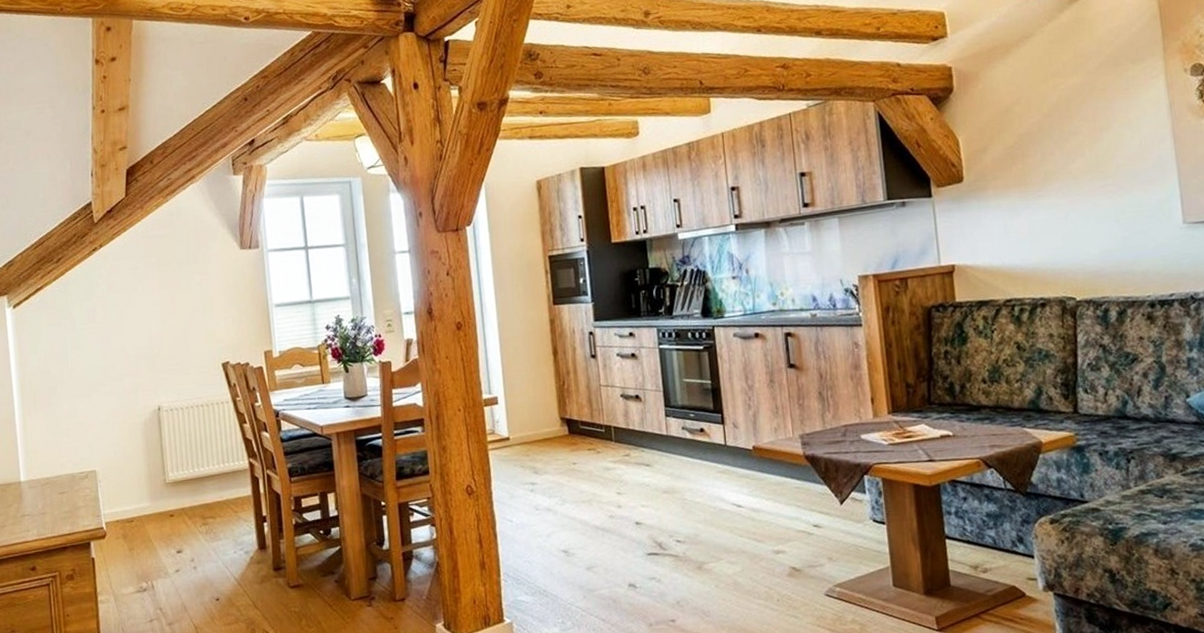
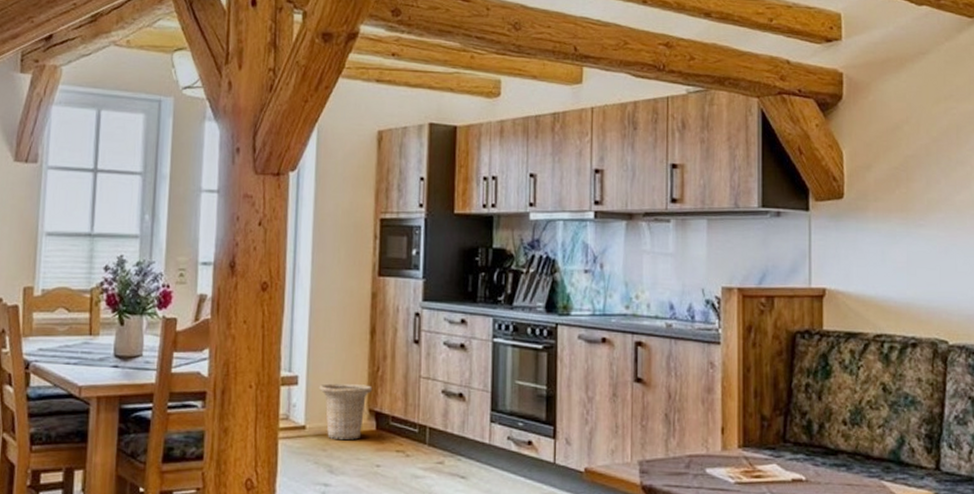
basket: none [517,397,562,446] -> present [320,383,373,440]

